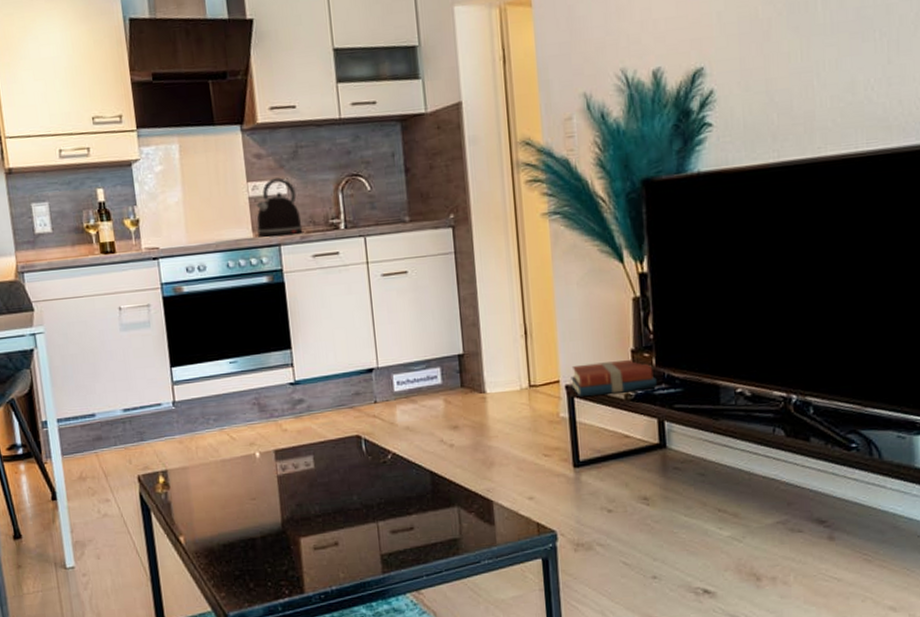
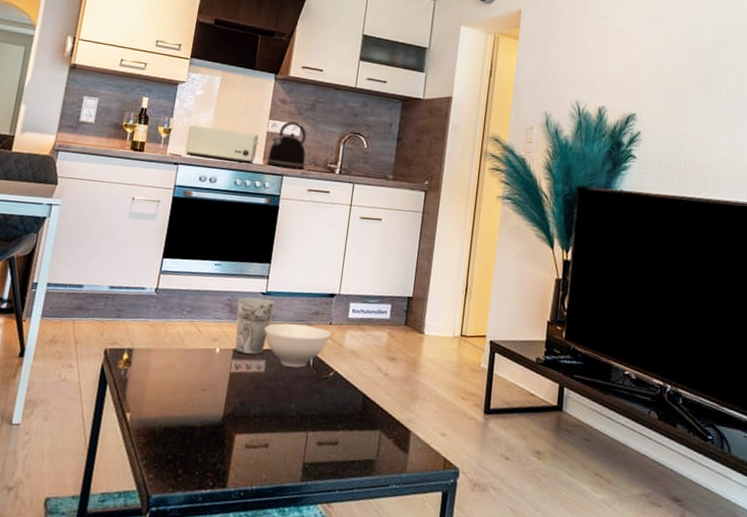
toaster: none [158,203,243,246] -> present [185,125,260,163]
cup: none [265,388,309,454] -> present [235,297,275,355]
bowl: none [303,409,379,458] -> present [264,323,332,368]
books: present [571,358,657,398] -> none [495,325,564,358]

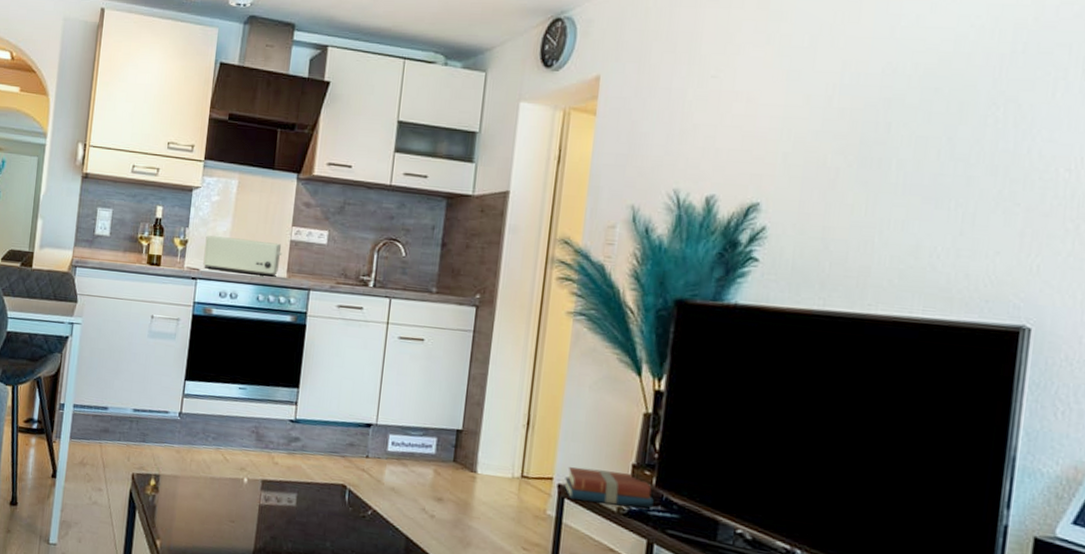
cup: present [235,297,275,355] -> none [263,424,305,487]
bowl: present [264,323,332,368] -> none [294,454,369,504]
kettle: present [266,121,307,170] -> none [290,227,335,283]
books: none [495,325,564,358] -> present [564,467,654,509]

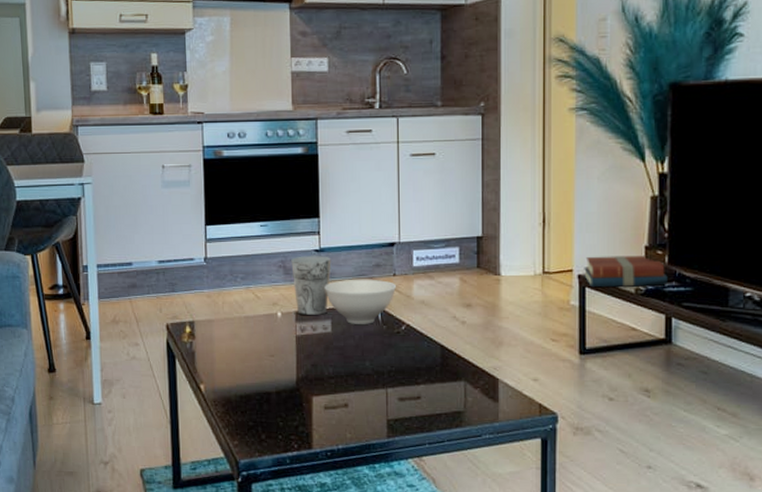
toaster: present [203,235,282,277] -> none [206,76,285,112]
cup: none [263,424,305,487] -> present [291,256,331,316]
bowl: none [294,454,369,504] -> present [324,279,397,324]

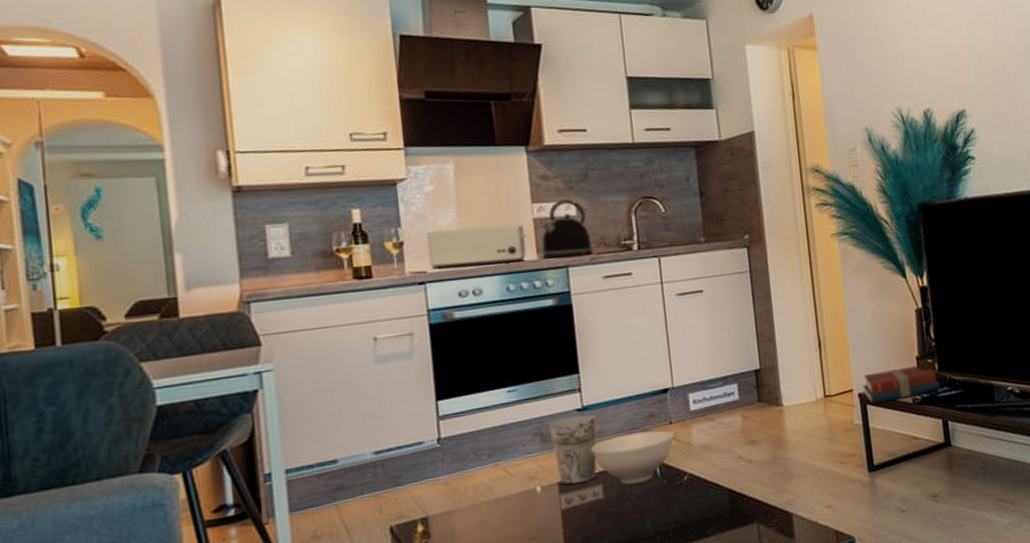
toaster: none [206,76,285,112] -> present [426,224,527,269]
kettle: none [296,55,340,111] -> present [541,199,593,259]

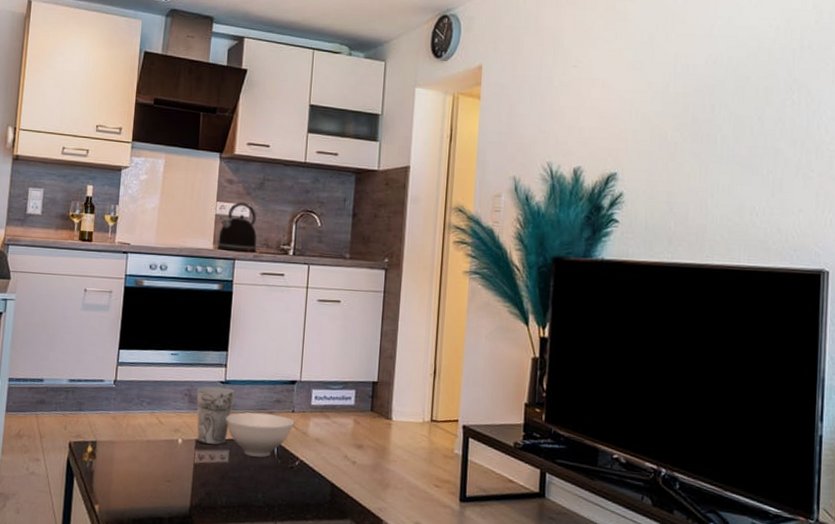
toaster: present [426,224,527,269] -> none [133,211,208,248]
books: present [863,365,941,404] -> none [468,409,544,442]

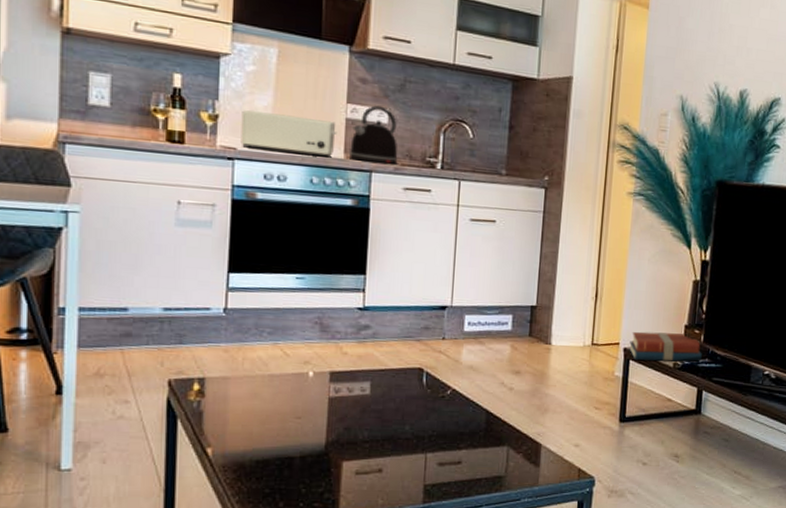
toaster: none [133,211,208,248] -> present [241,109,337,157]
cup: present [196,386,235,445] -> none [329,313,376,377]
bowl: present [226,412,295,457] -> none [365,340,446,388]
books: none [468,409,544,442] -> present [629,331,702,362]

